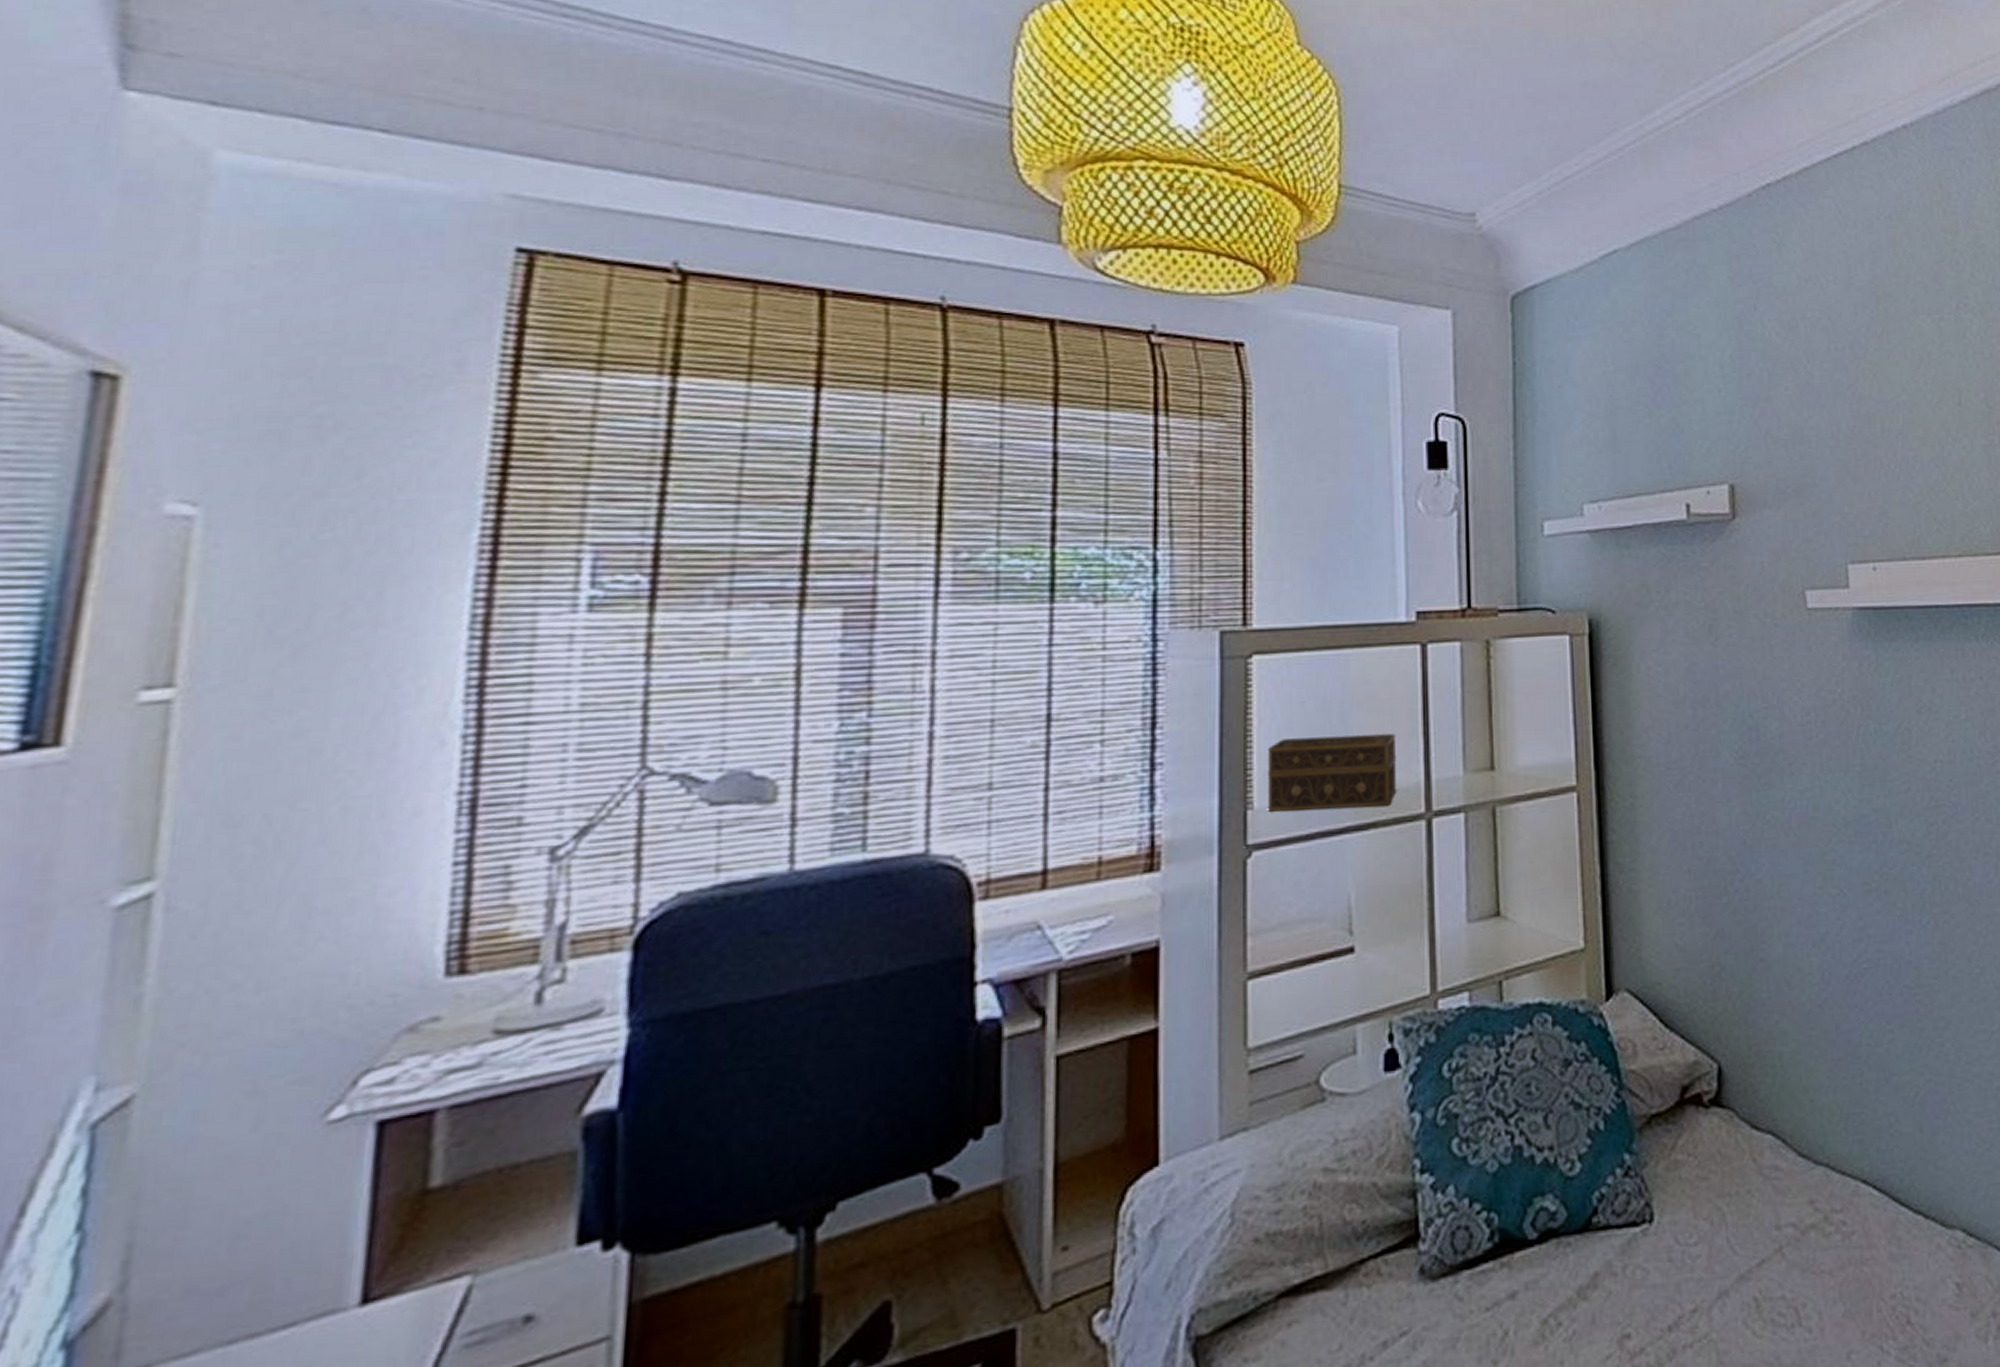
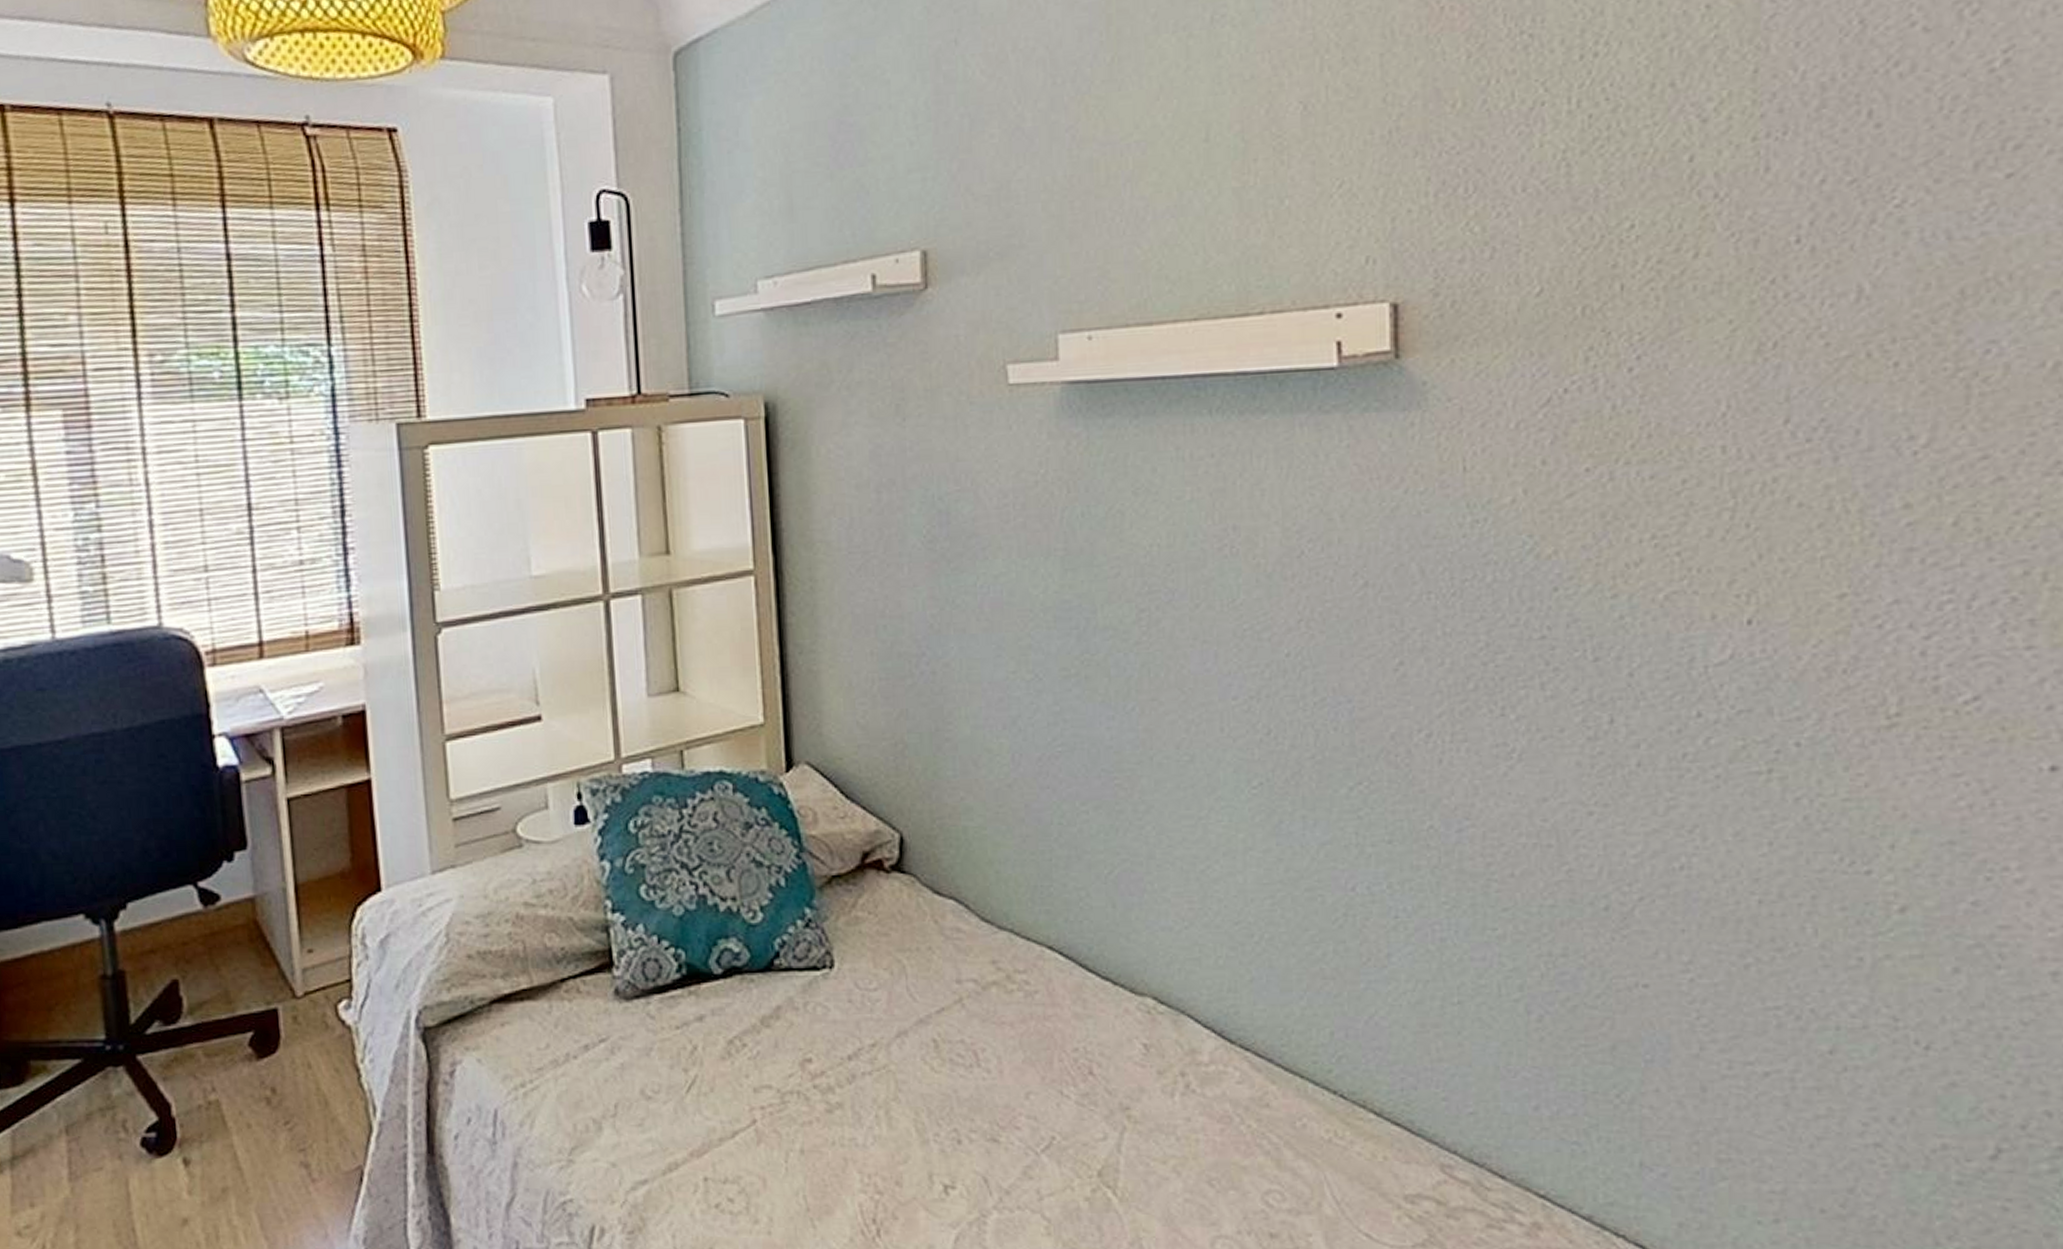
decorative box: present [1267,734,1398,812] -> none [448,520,575,593]

